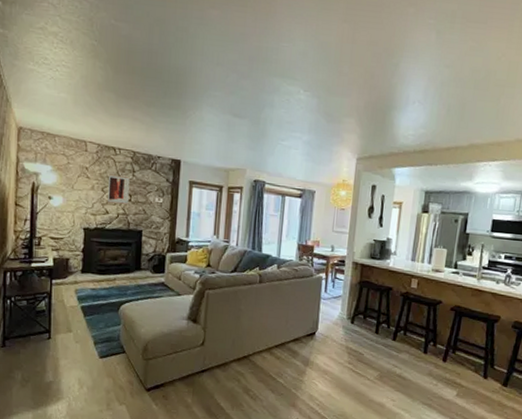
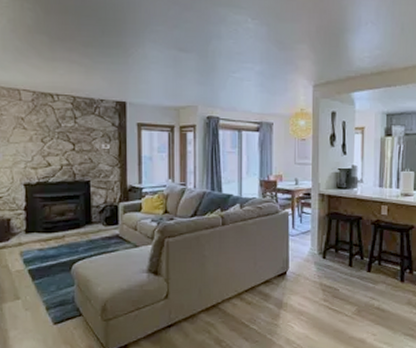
wall art: present [108,174,130,204] -> none [48,123,72,154]

